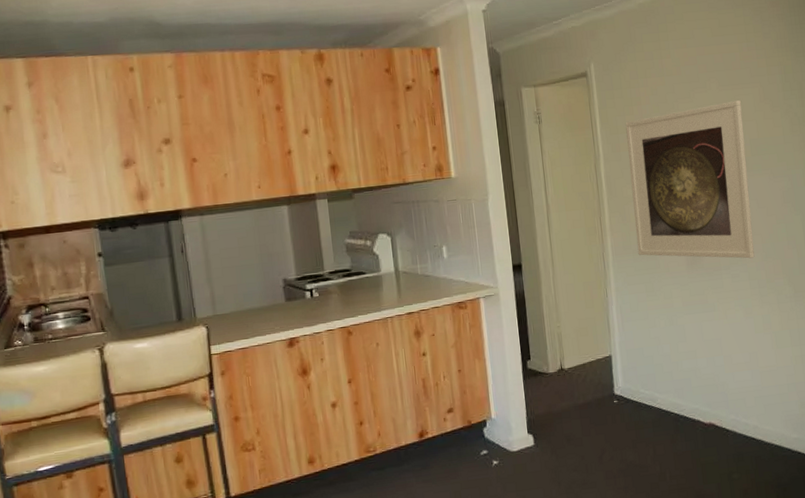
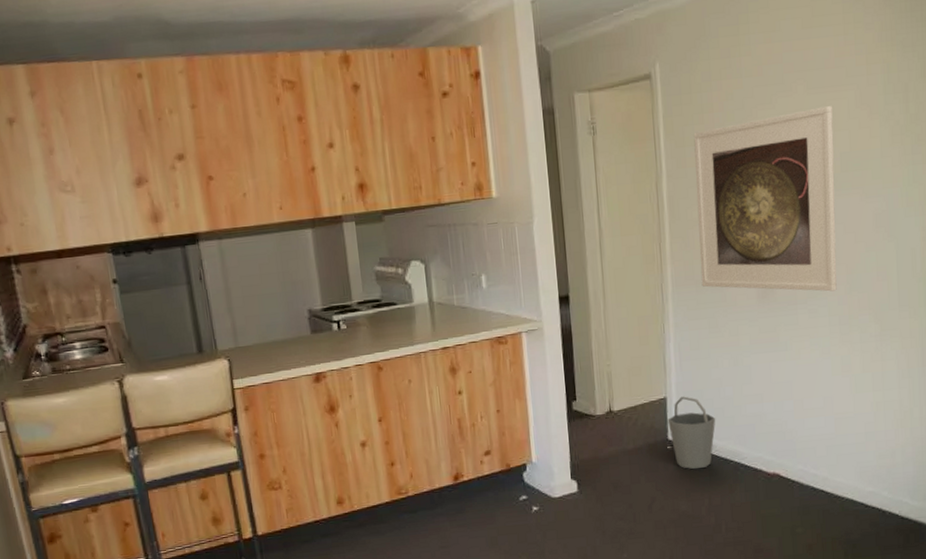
bucket: none [613,354,657,422] -> present [668,396,716,470]

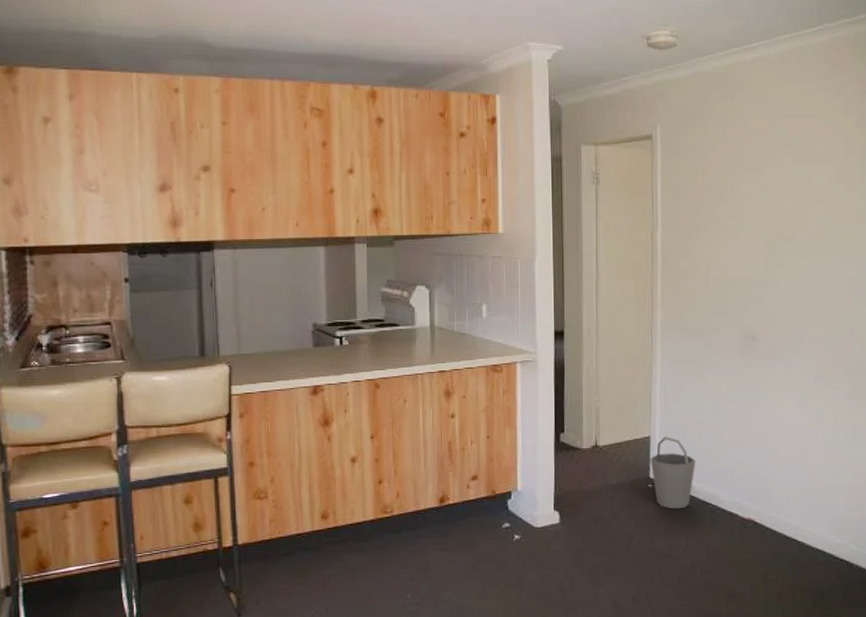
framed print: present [693,106,837,292] -> none [688,179,815,348]

